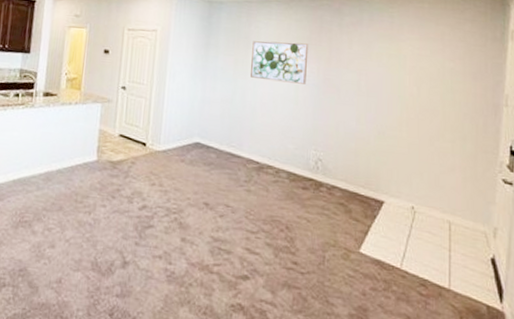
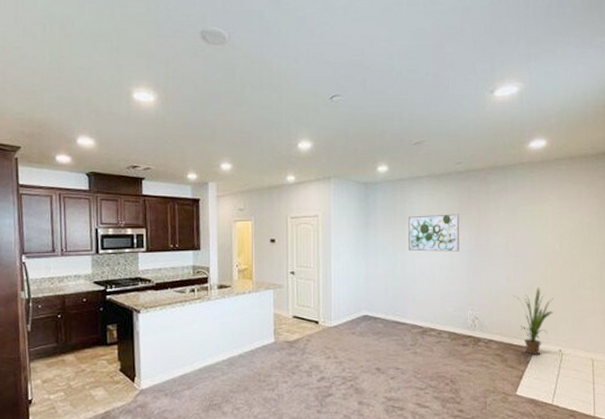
house plant: none [363,133,408,210] -> present [513,287,554,355]

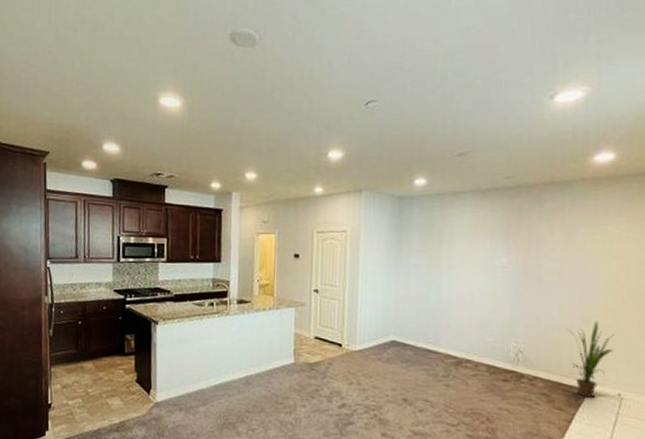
wall art: present [408,214,460,252] -> none [444,234,506,276]

